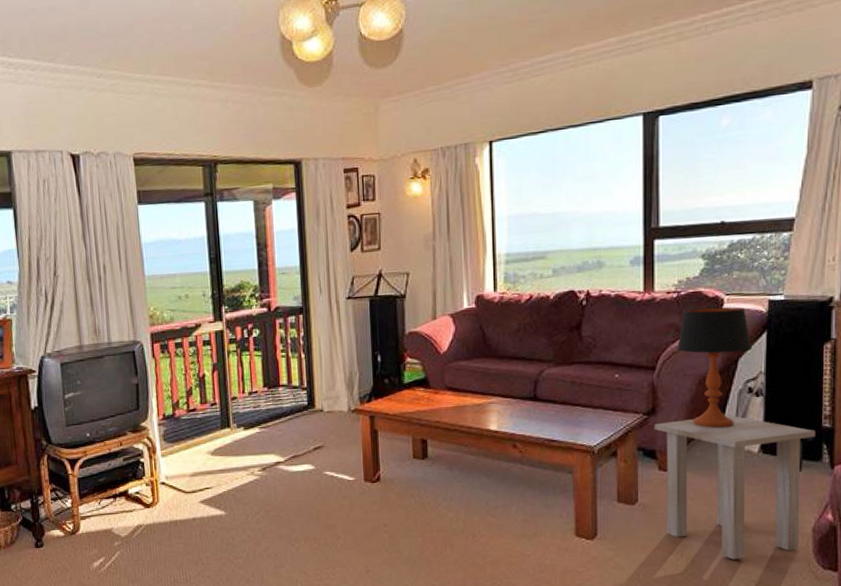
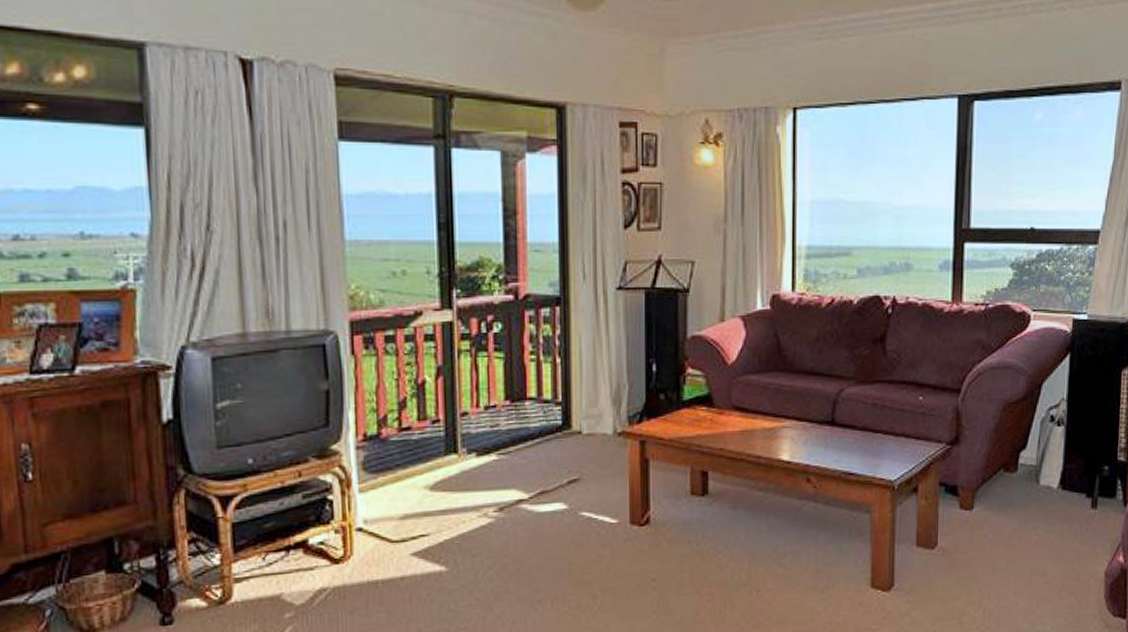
side table: present [654,415,816,560] -> none [956,446,1111,609]
table lamp: present [677,307,753,428] -> none [983,323,1056,461]

